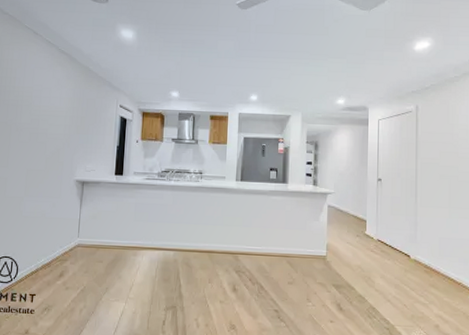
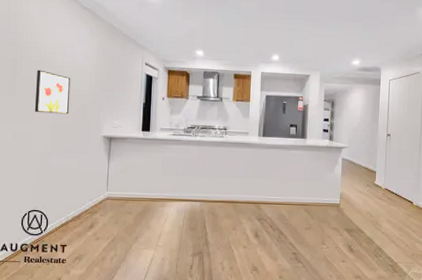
wall art: none [9,113,46,158] -> present [34,69,71,114]

